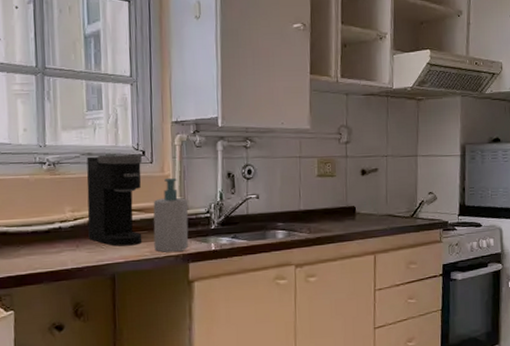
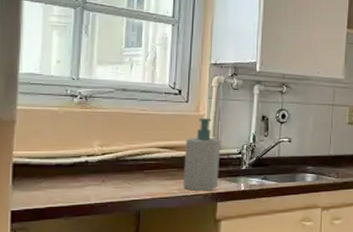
coffee maker: present [86,154,143,247] -> none [116,91,178,183]

